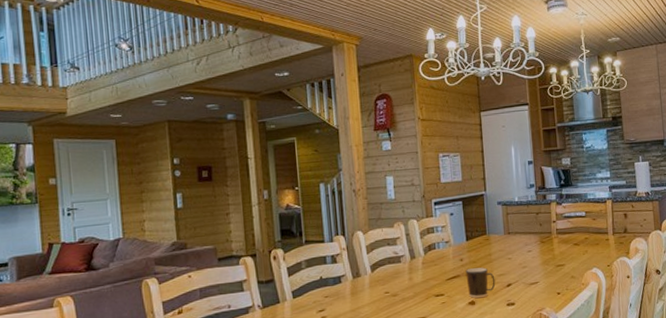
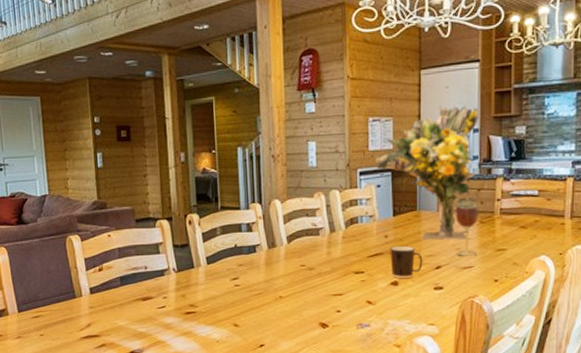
bouquet: none [447,141,533,261] -> present [375,105,479,241]
wineglass: none [519,221,540,274] -> present [455,198,479,256]

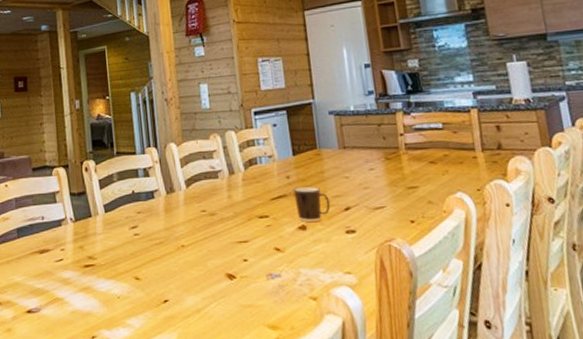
bouquet: present [375,105,479,241] -> none [268,42,377,180]
wineglass: present [455,198,479,256] -> none [357,133,386,196]

